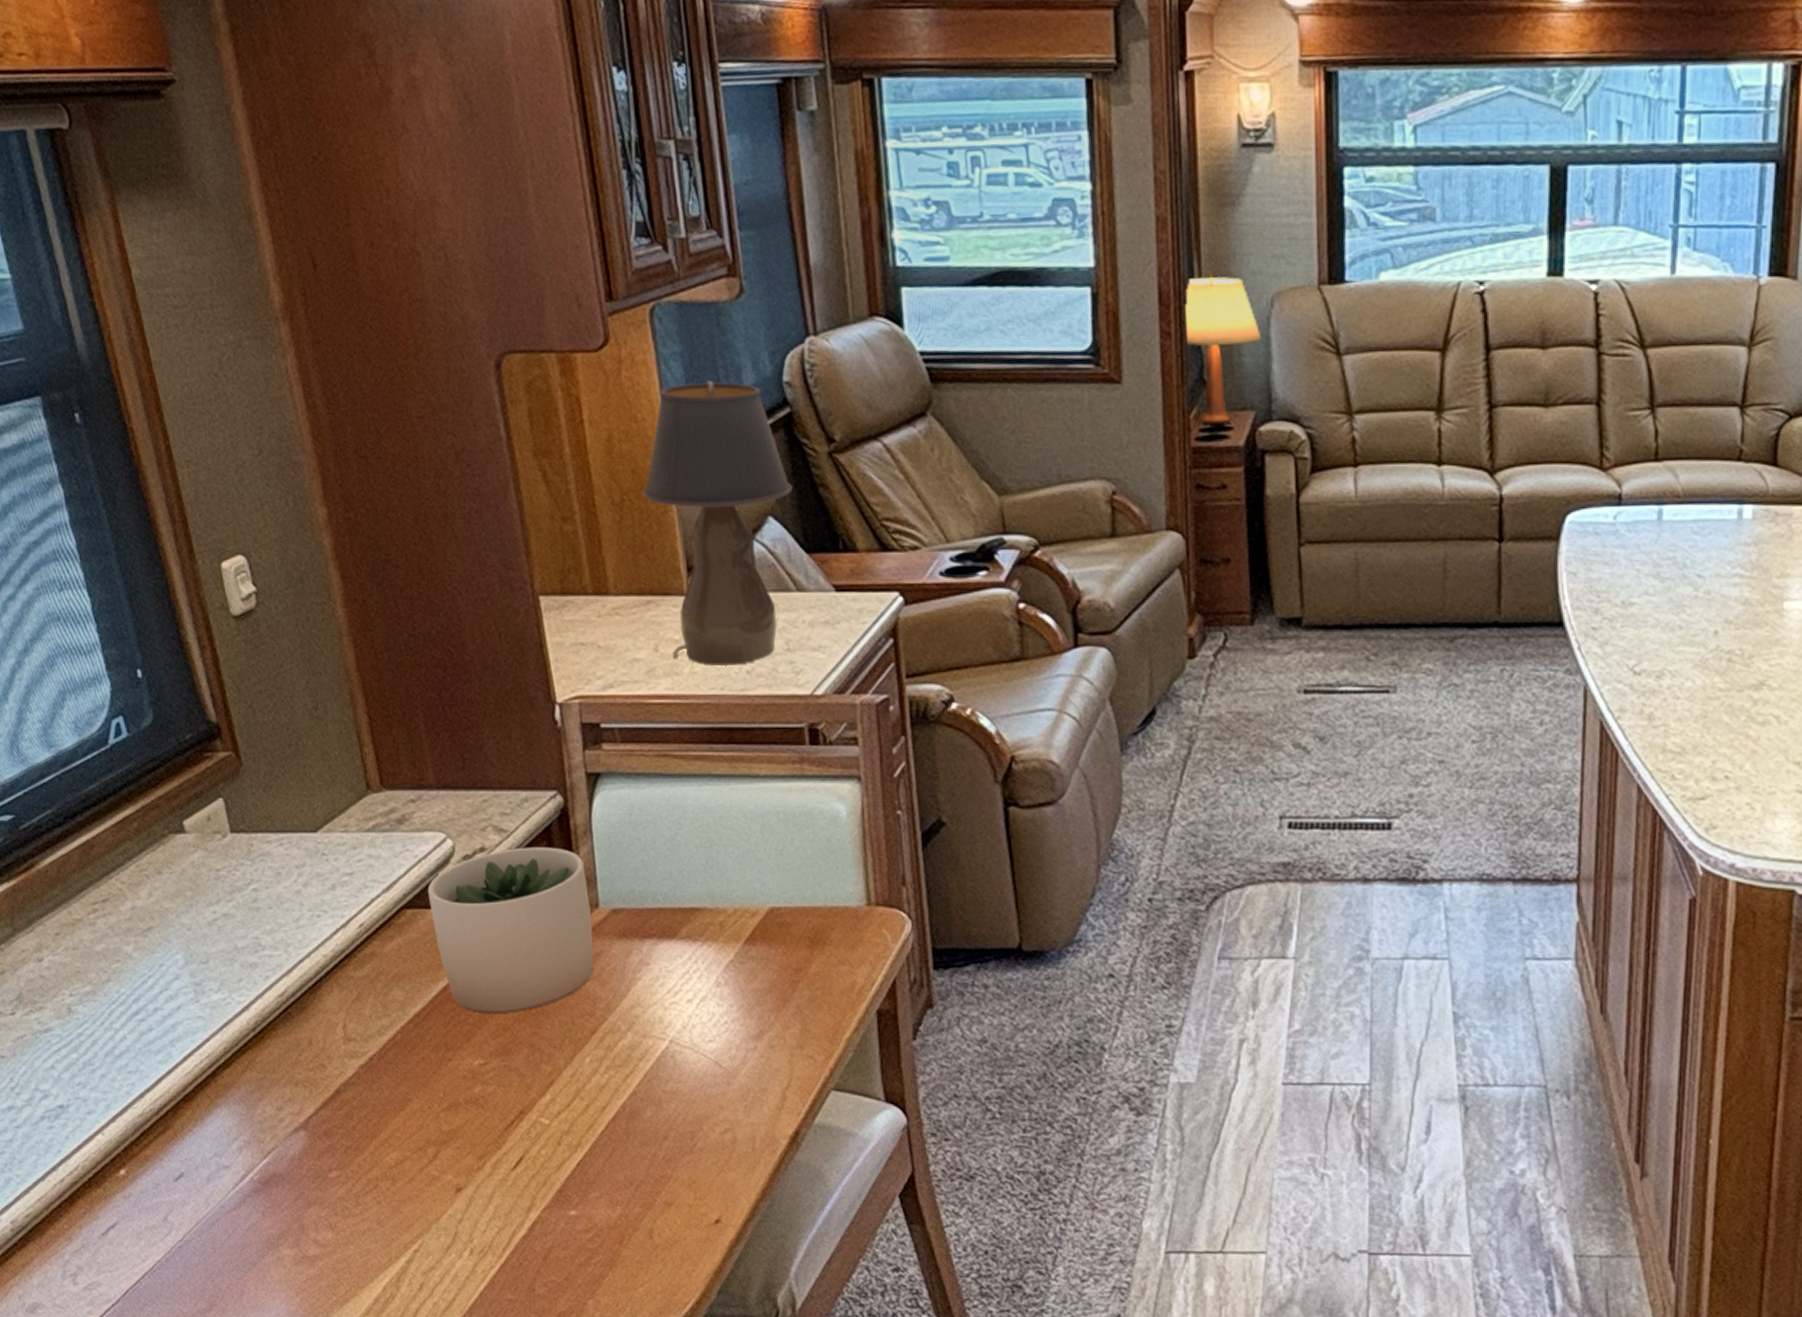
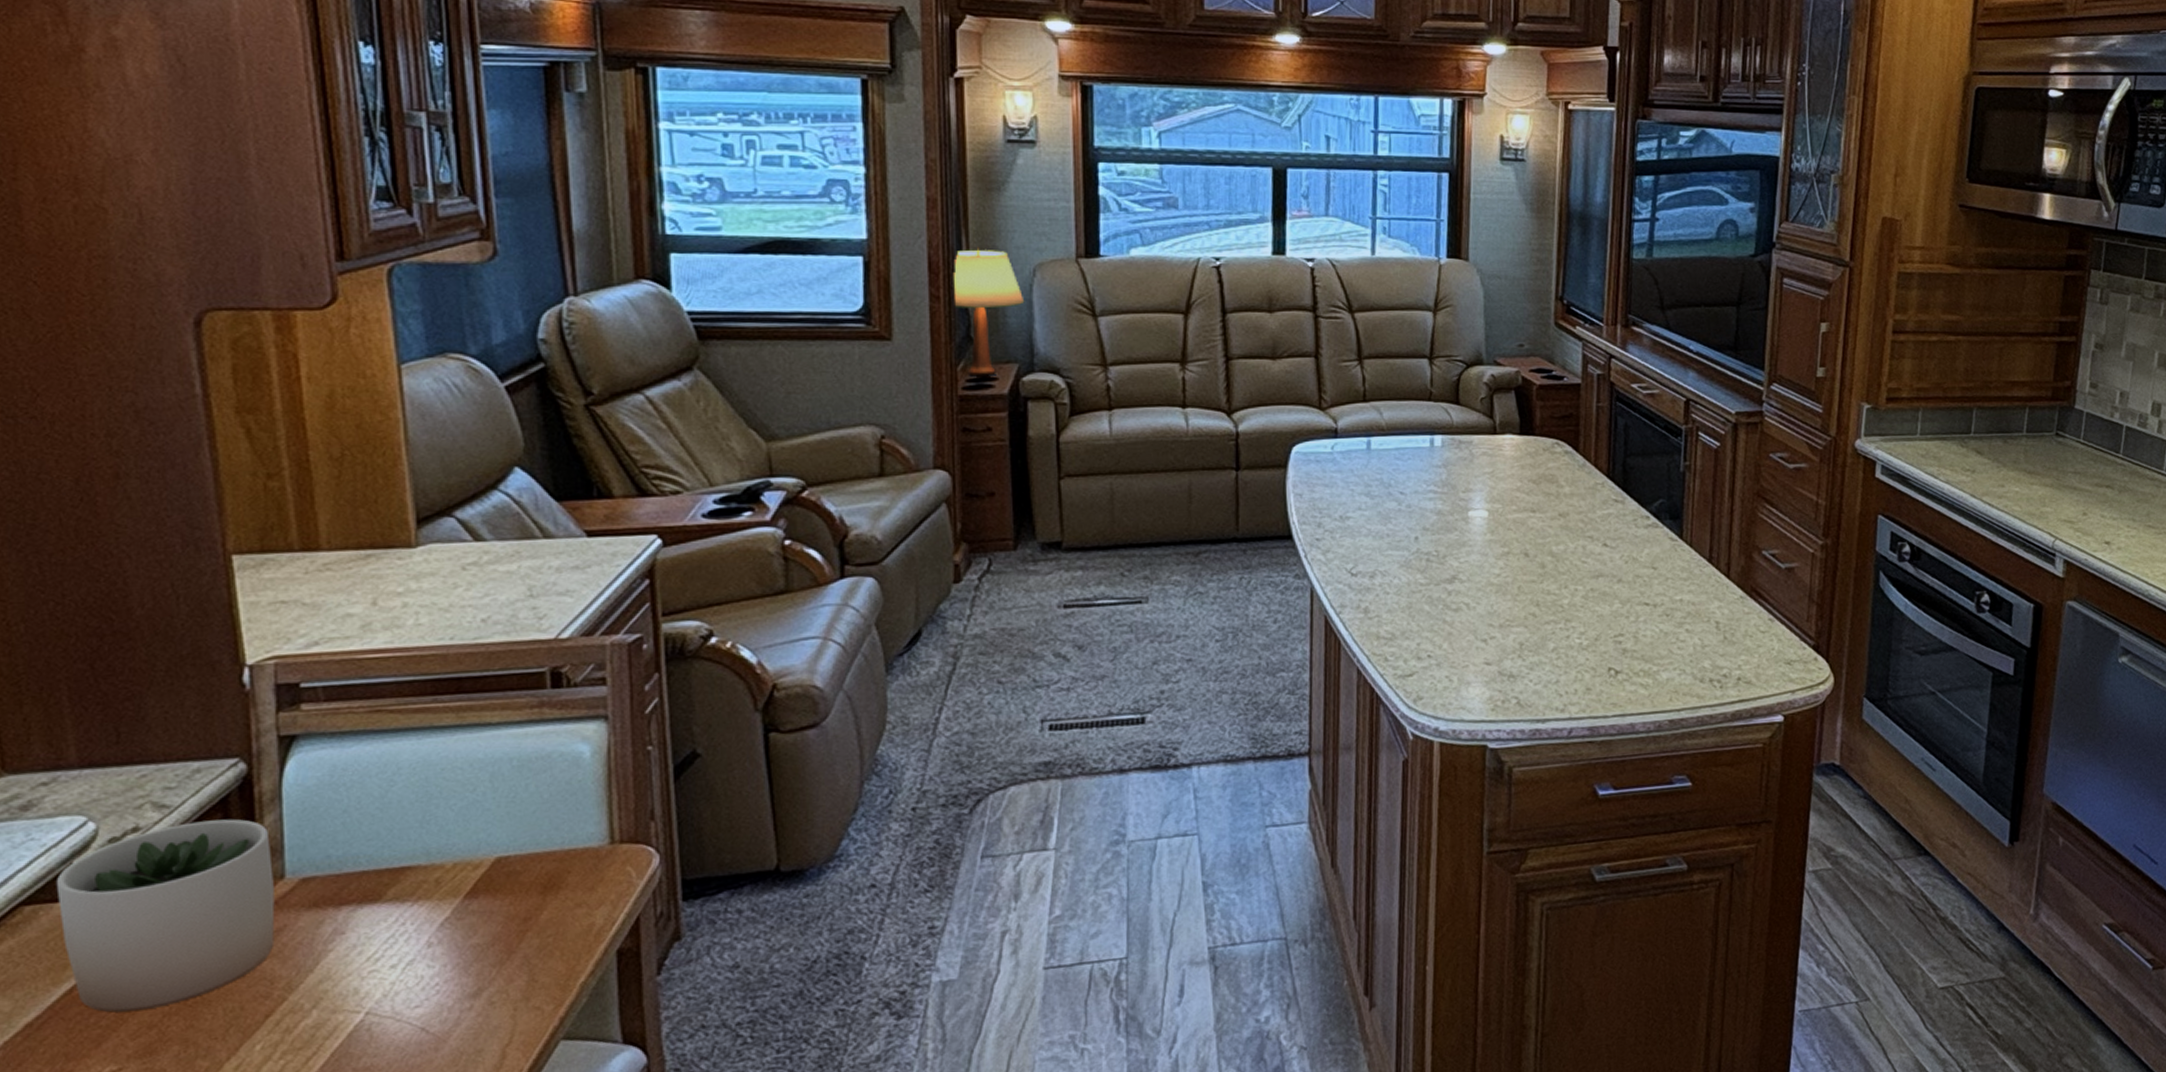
table lamp: present [642,381,792,666] -> none [367,338,543,616]

